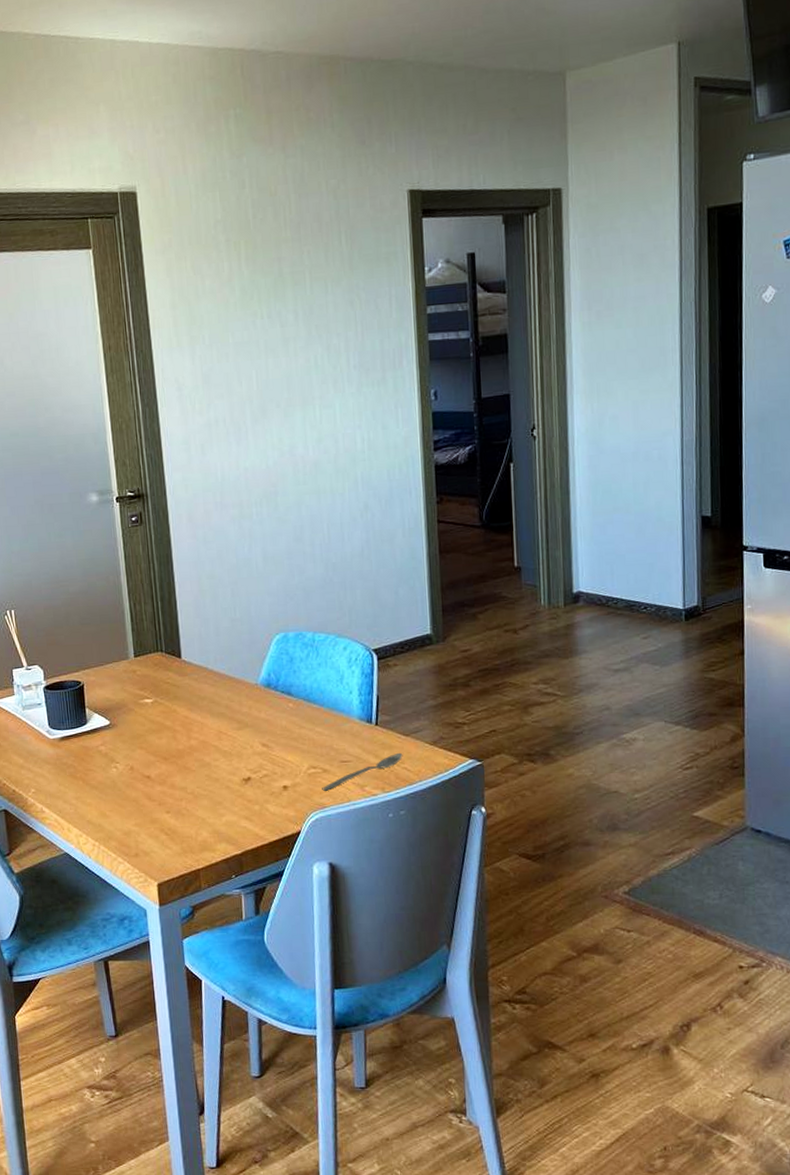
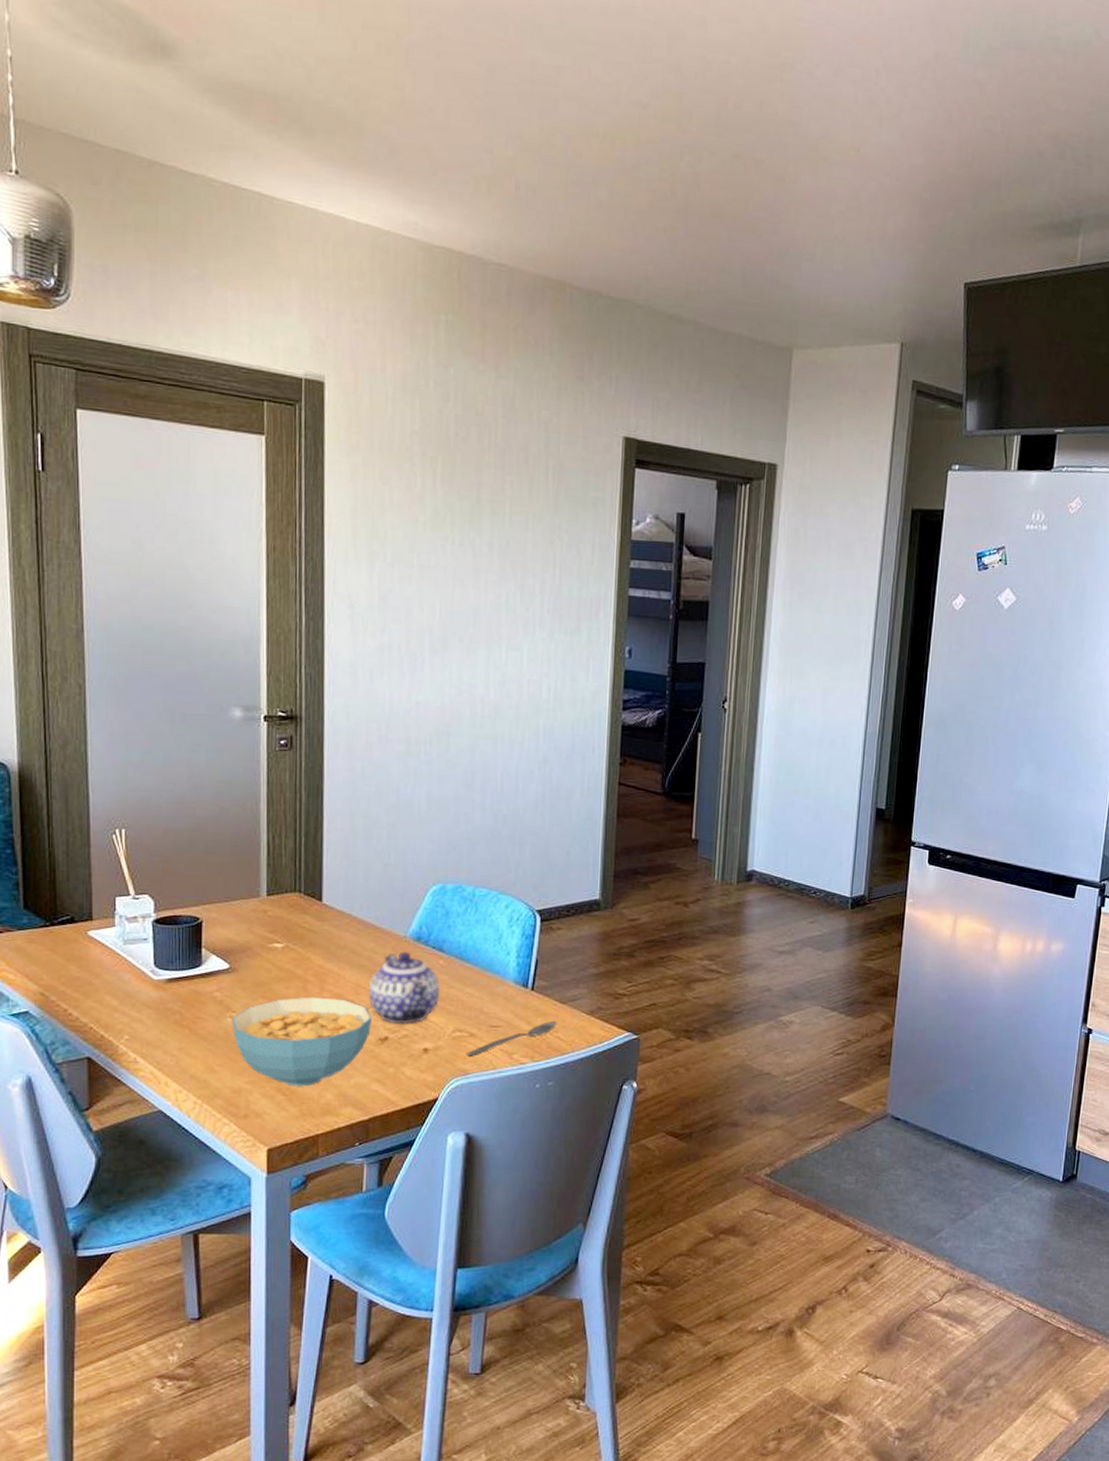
cereal bowl: none [116,744,235,827] -> present [232,997,371,1087]
teapot: none [229,698,293,765] -> present [368,951,440,1025]

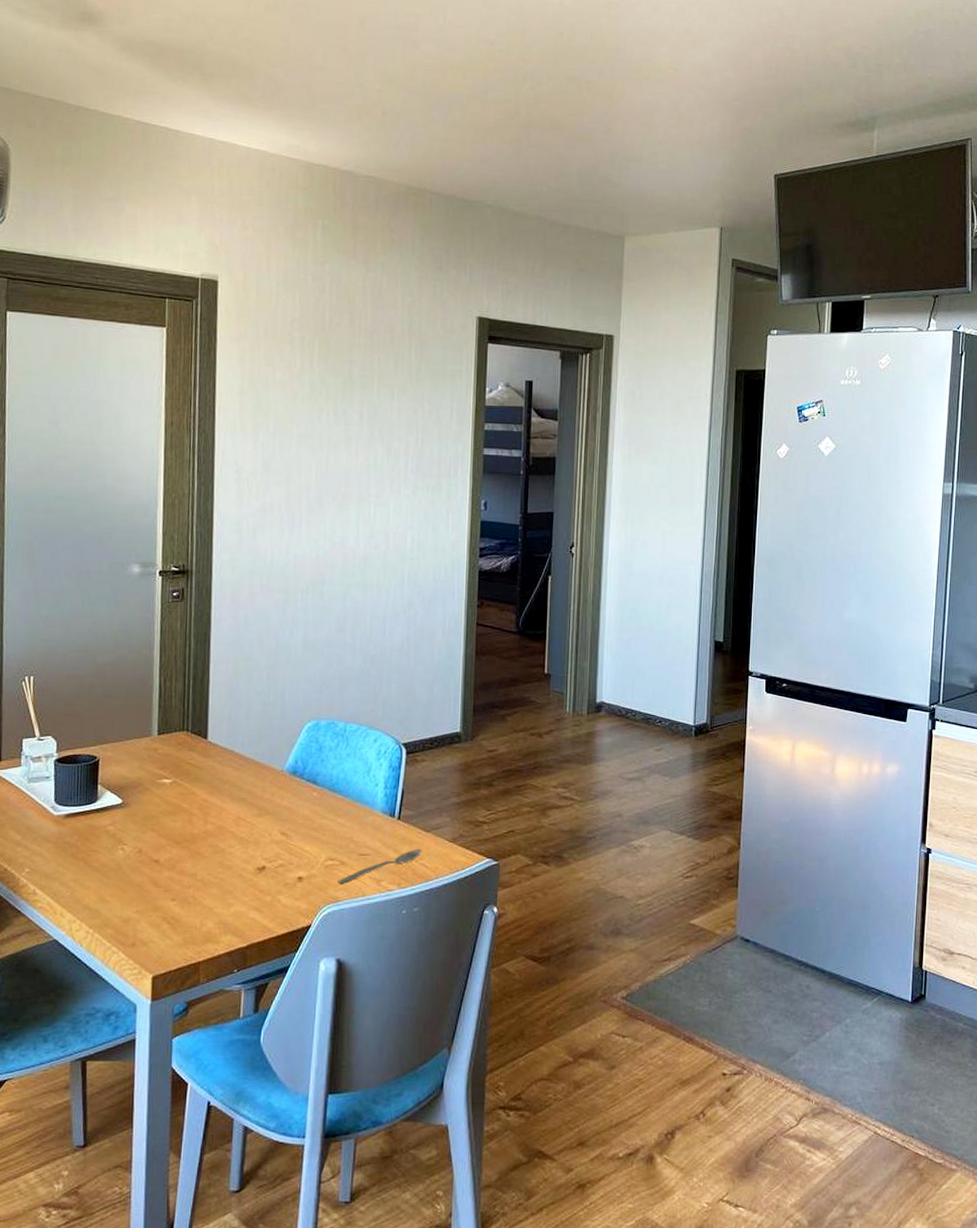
cereal bowl: present [232,997,371,1087] -> none [123,829,250,915]
teapot: present [368,951,440,1025] -> none [247,785,314,854]

